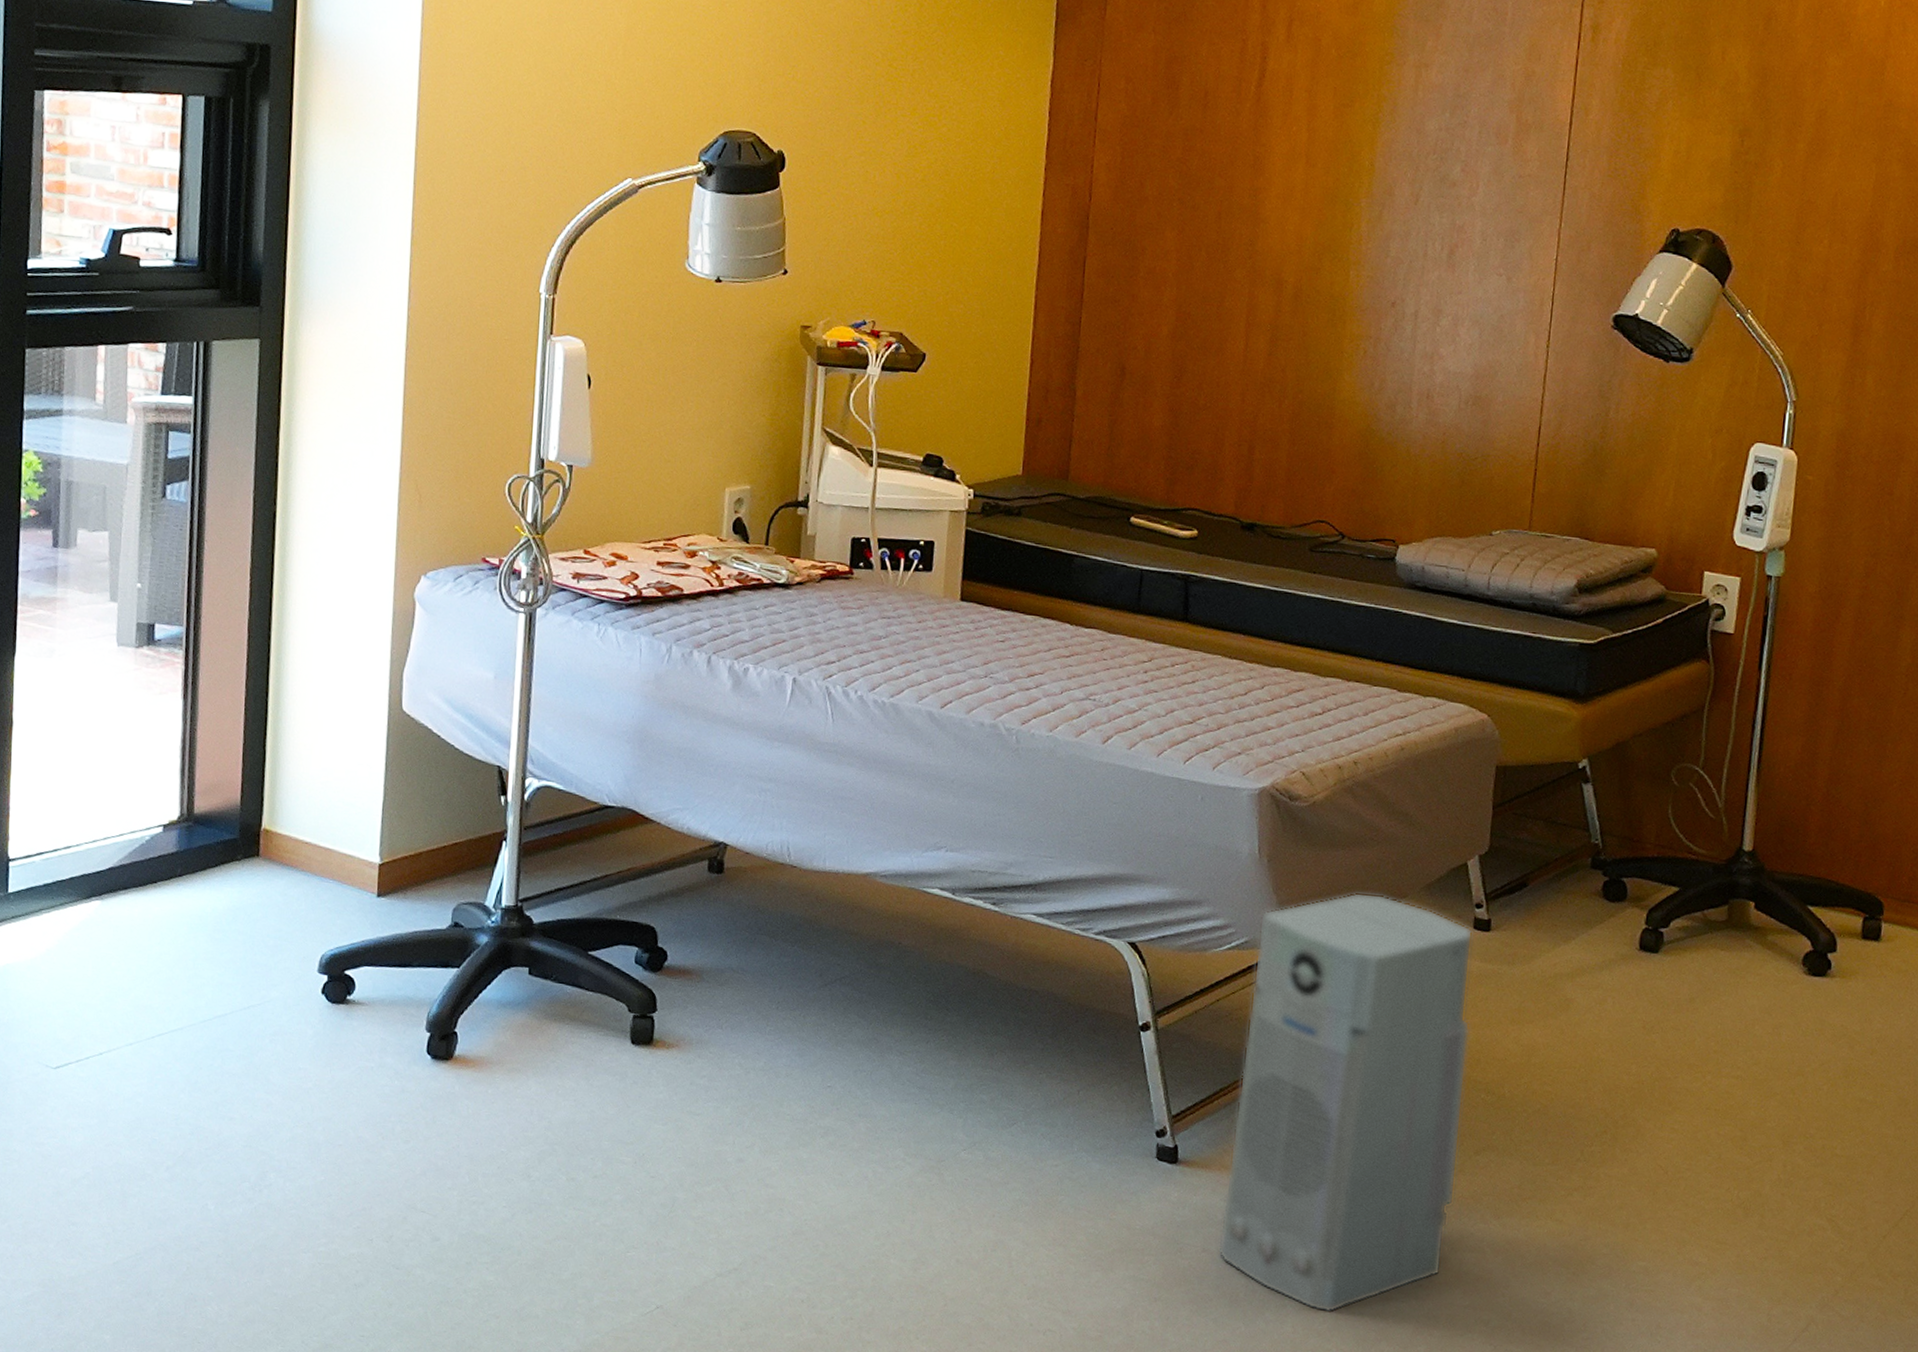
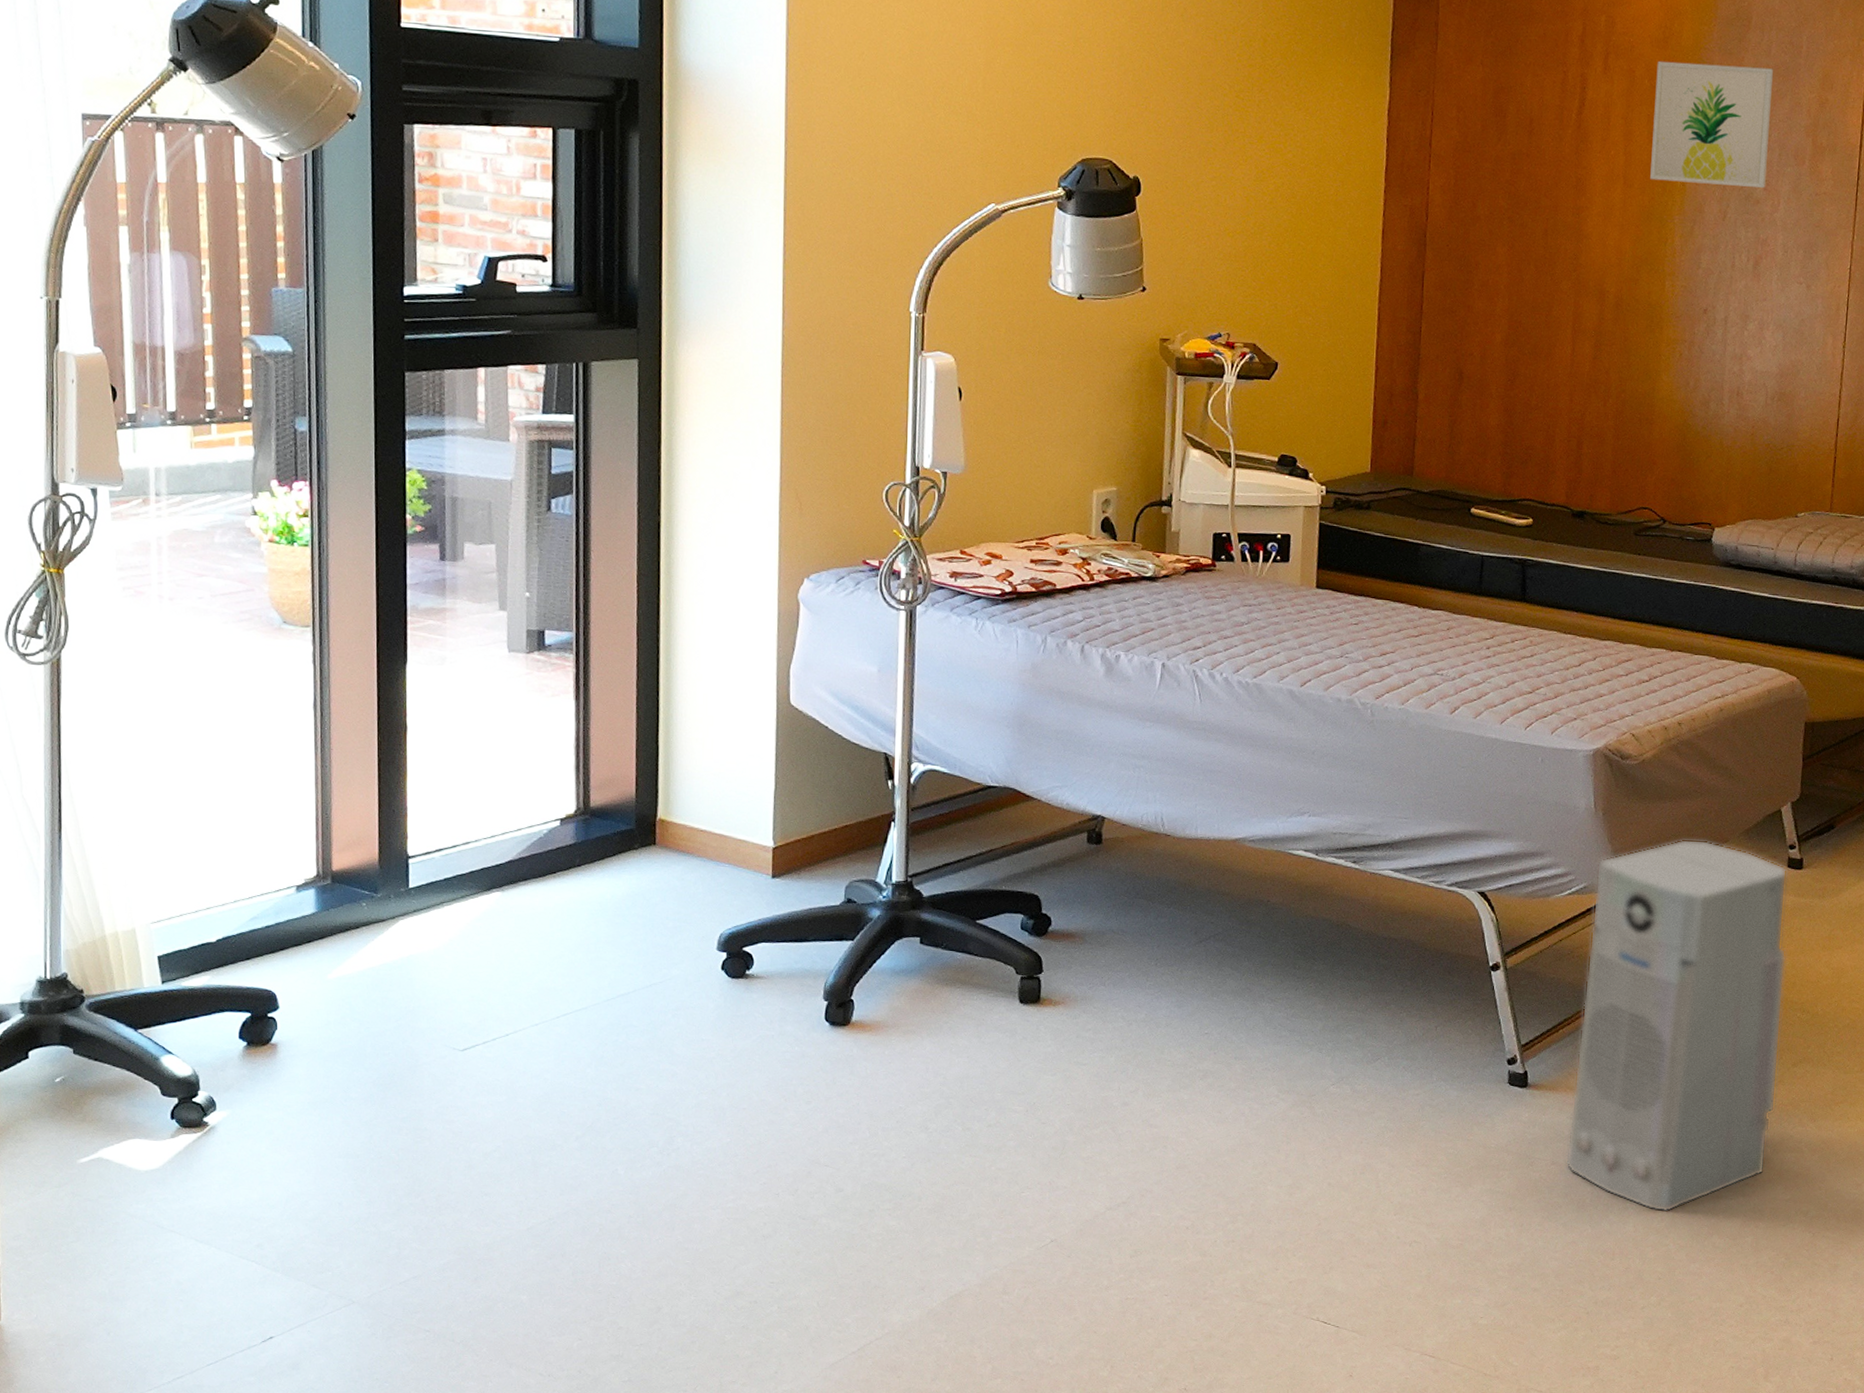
wall art: none [1335,28,1475,169] -> present [1650,60,1774,188]

